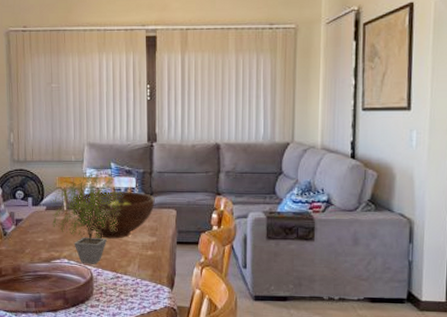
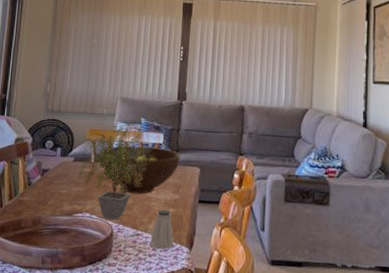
saltshaker: none [130,252,155,290] -> present [150,209,174,249]

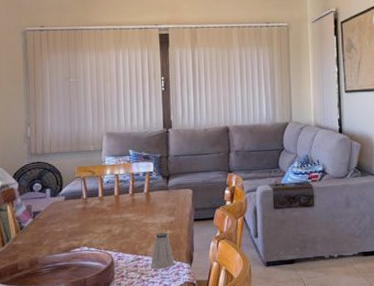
potted plant: present [75,119,153,220] -> none [65,152,145,250]
fruit bowl: present [100,145,181,195] -> none [92,175,172,223]

